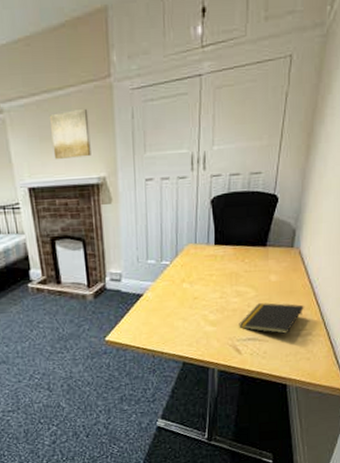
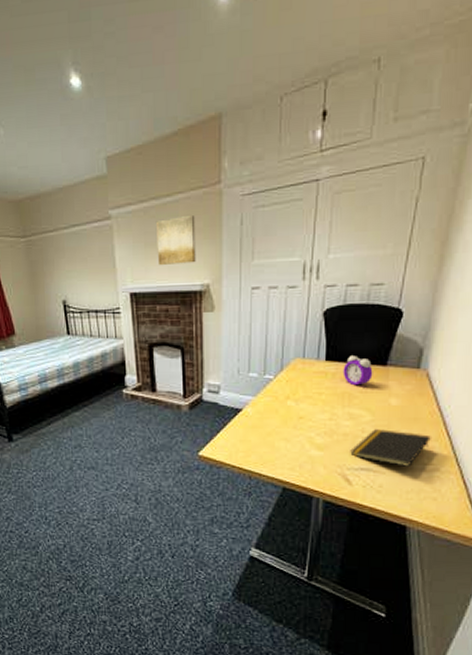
alarm clock: none [230,239,255,266] -> present [343,356,373,386]

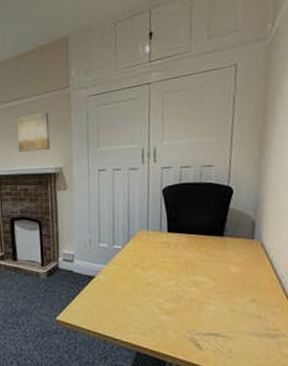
alarm clock: present [343,356,373,386] -> none [184,228,212,255]
notepad: present [350,429,431,467] -> none [197,295,273,332]

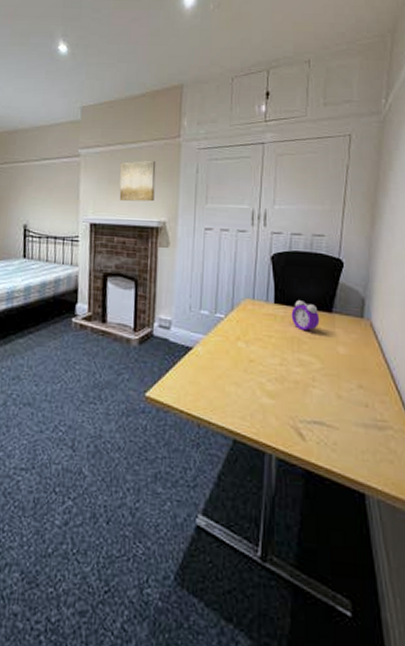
alarm clock: none [184,228,212,255] -> present [291,300,320,331]

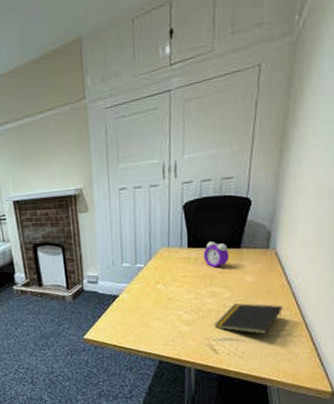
wall art: present [119,160,156,202] -> none [31,128,69,176]
notepad: none [302,378,381,422] -> present [214,303,283,334]

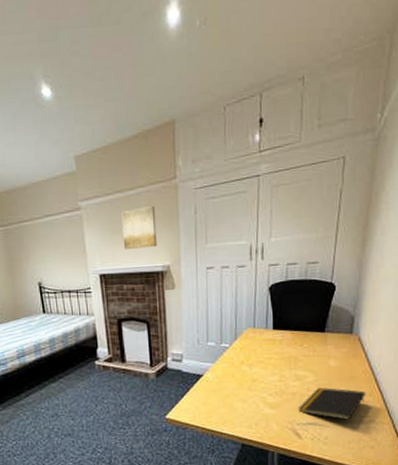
wall art: none [31,128,69,176] -> present [120,205,157,250]
alarm clock: present [203,241,229,268] -> none [288,324,314,351]

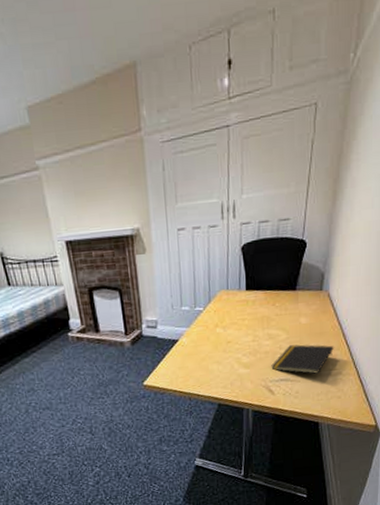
wall art: present [120,205,157,250] -> none [83,162,125,214]

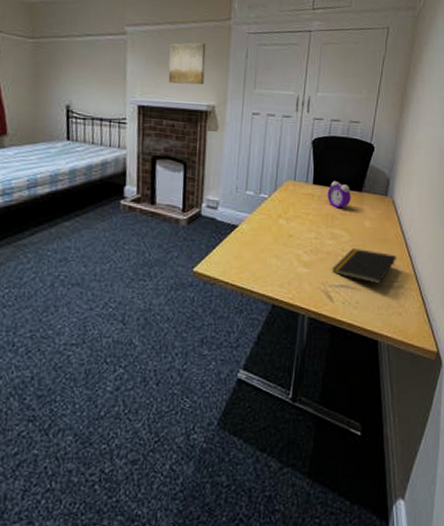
wall art: none [83,162,125,214] -> present [168,42,206,85]
alarm clock: none [261,284,286,310] -> present [327,181,351,208]

